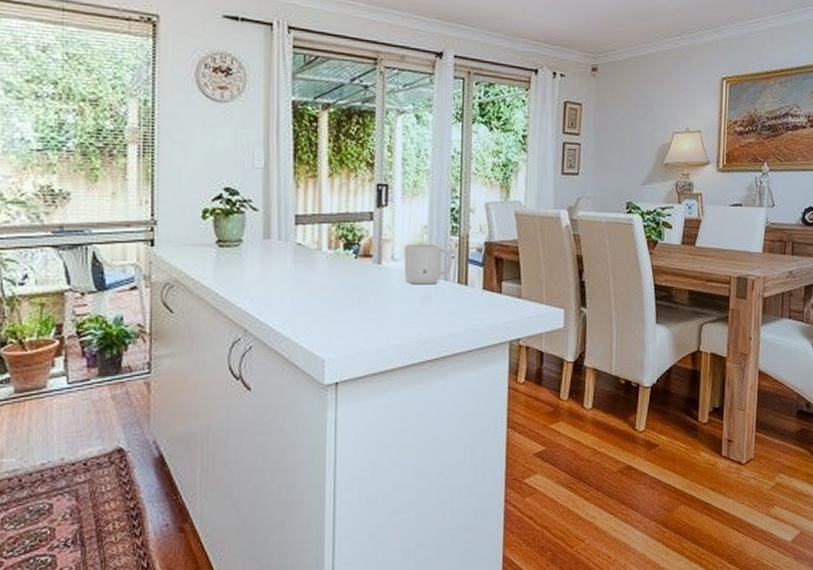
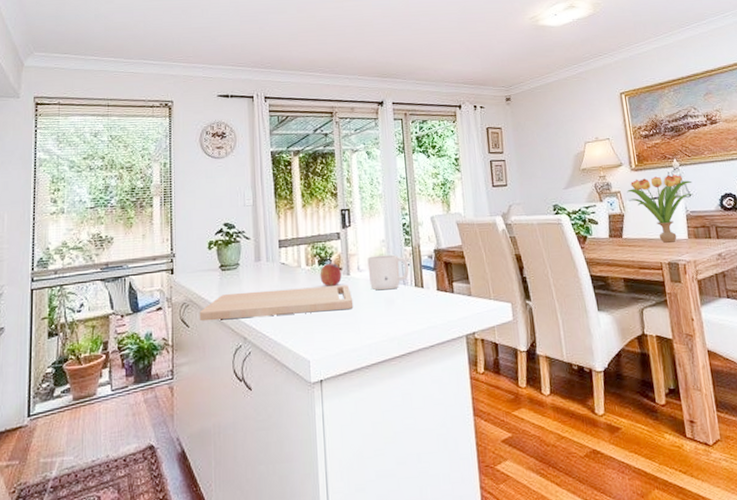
cutting board: none [187,275,383,307] -> present [199,285,354,322]
fruit: none [344,249,371,275] -> present [320,263,342,286]
flower arrangement: none [708,180,779,255] -> present [627,174,693,243]

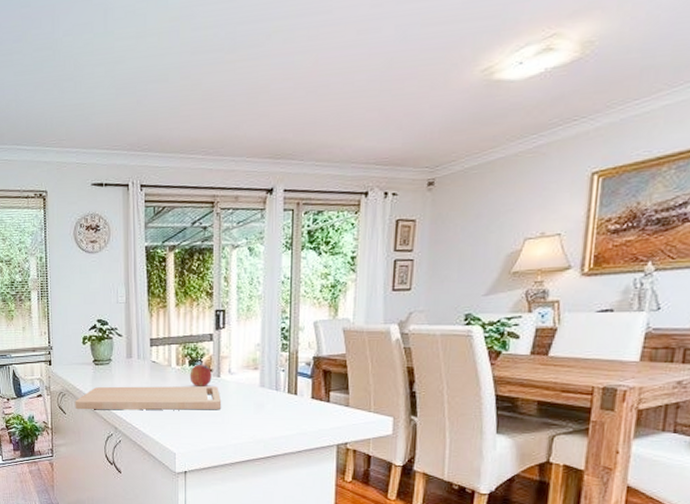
mug: present [367,254,410,291] -> none [239,359,284,394]
flower arrangement: present [627,174,693,243] -> none [567,281,668,364]

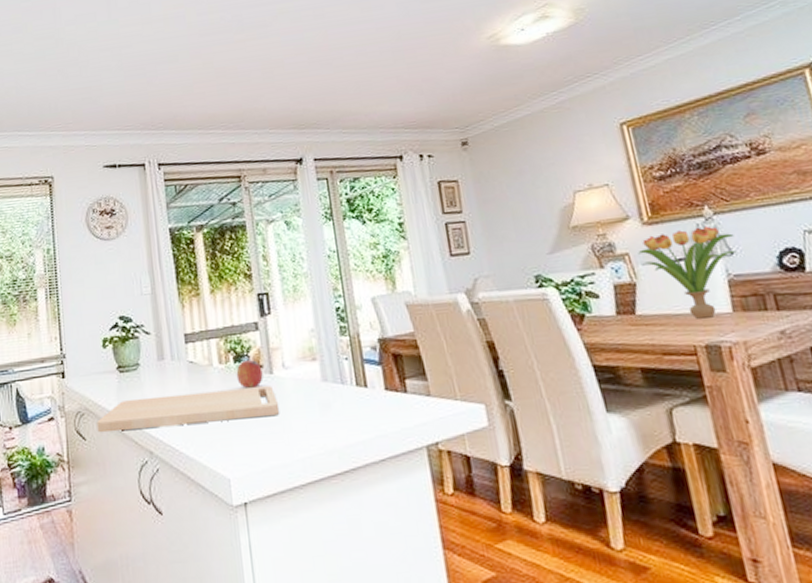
flower arrangement: none [567,281,668,364] -> present [638,226,737,319]

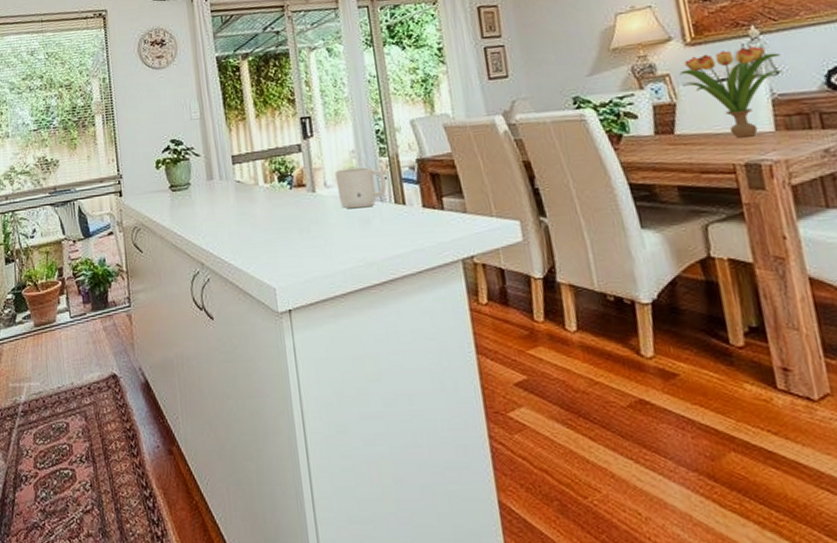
cutting board: present [96,386,280,433] -> none [152,203,322,246]
fruit: present [236,360,263,388] -> none [280,179,306,206]
mug: none [293,346,348,392] -> present [335,166,388,209]

